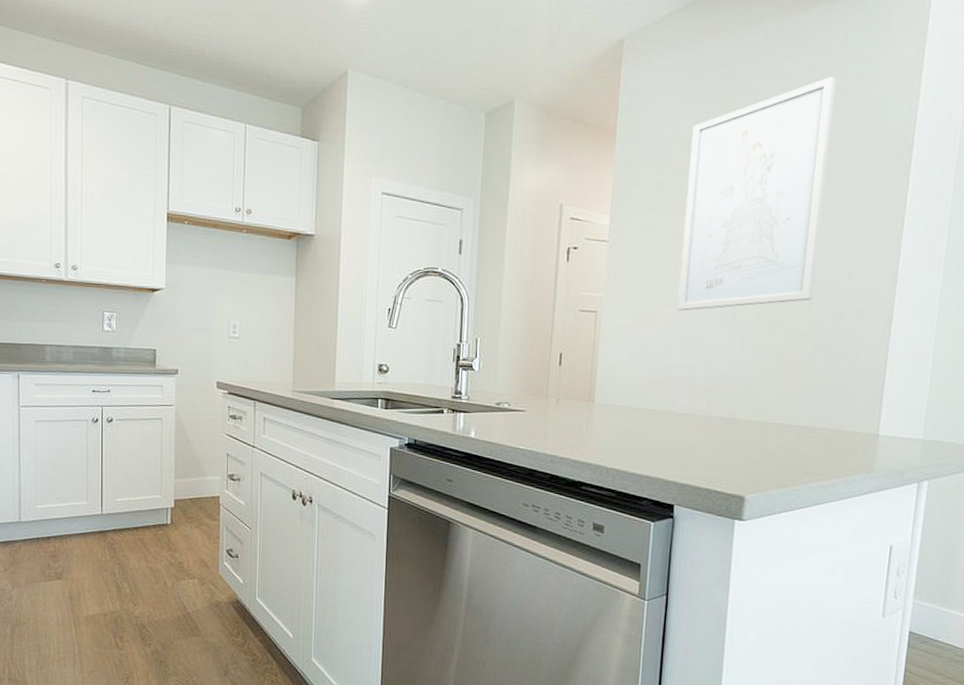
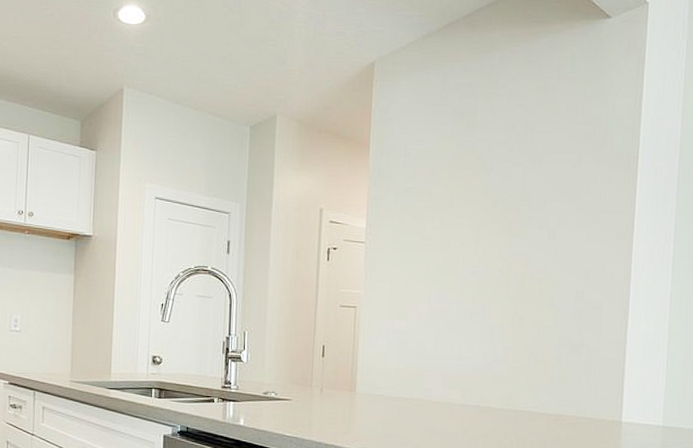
wall art: present [677,76,836,311] -> none [430,96,566,307]

